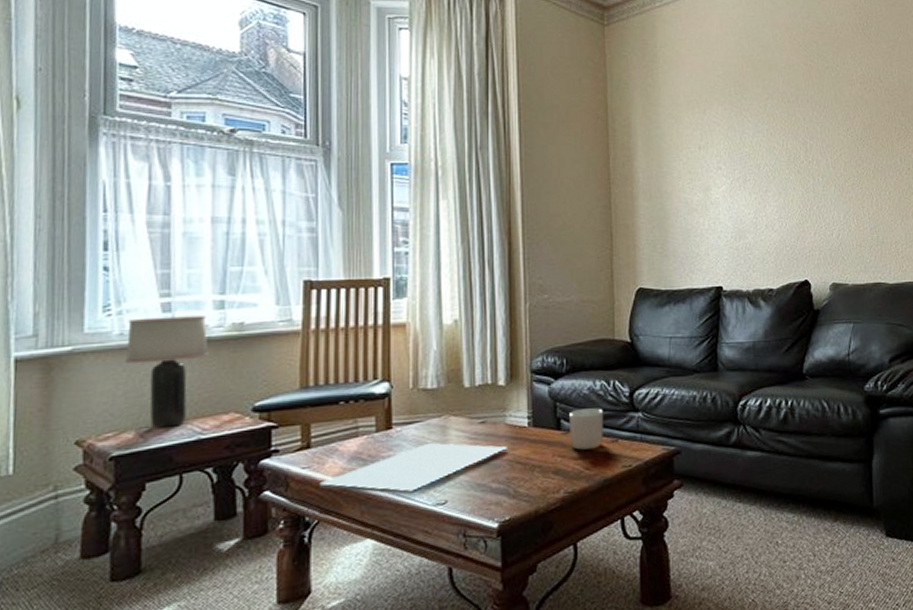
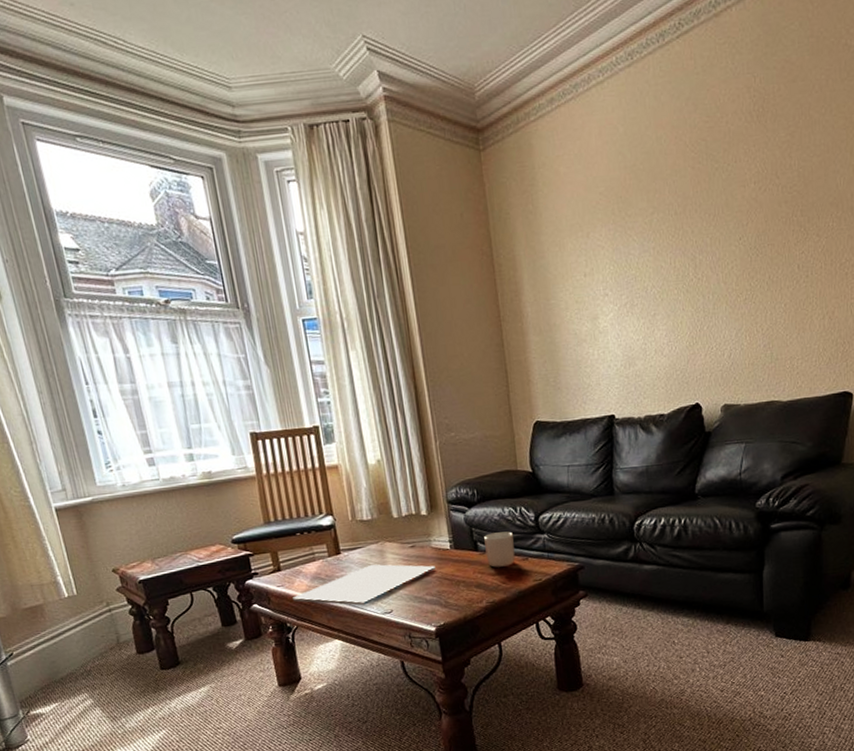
table lamp: present [124,315,209,428] -> none [126,467,190,558]

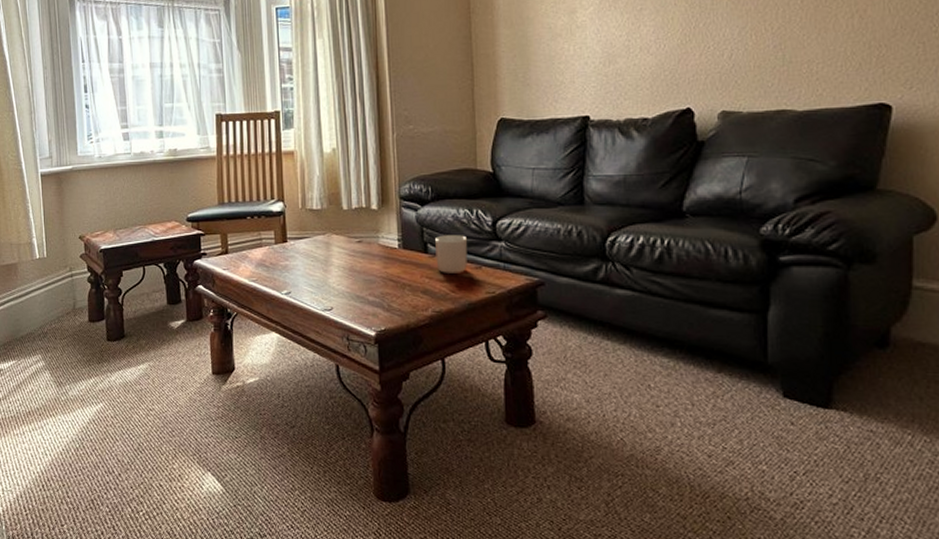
magazine: present [293,564,436,606] -> none [236,257,381,299]

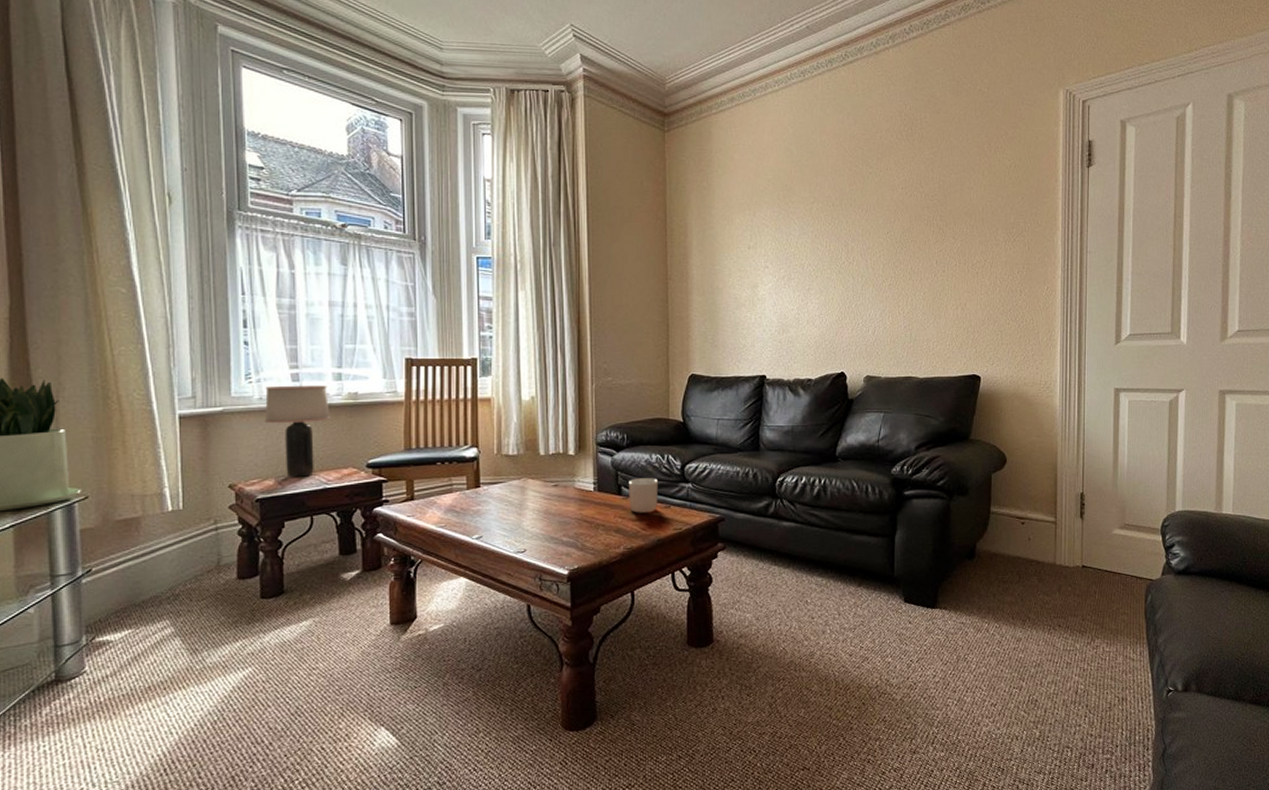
table lamp: none [103,143,155,230] -> present [264,385,330,477]

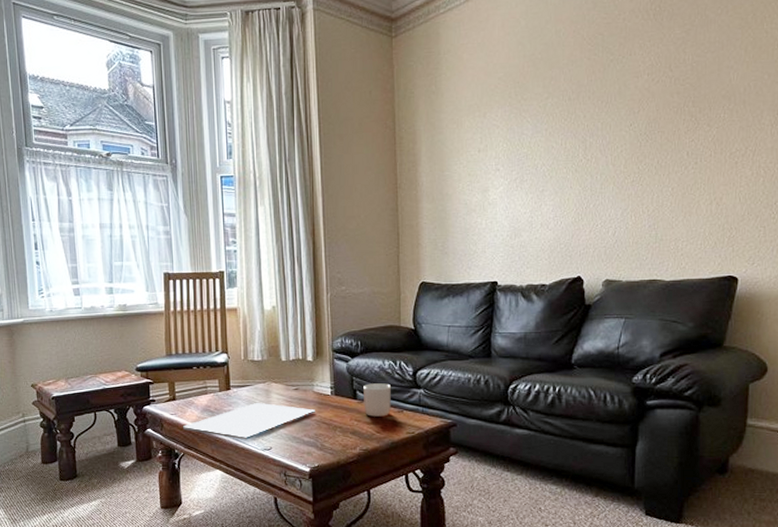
table lamp: present [264,385,330,477] -> none [54,299,105,379]
magazine: none [422,501,576,543] -> present [183,403,315,440]

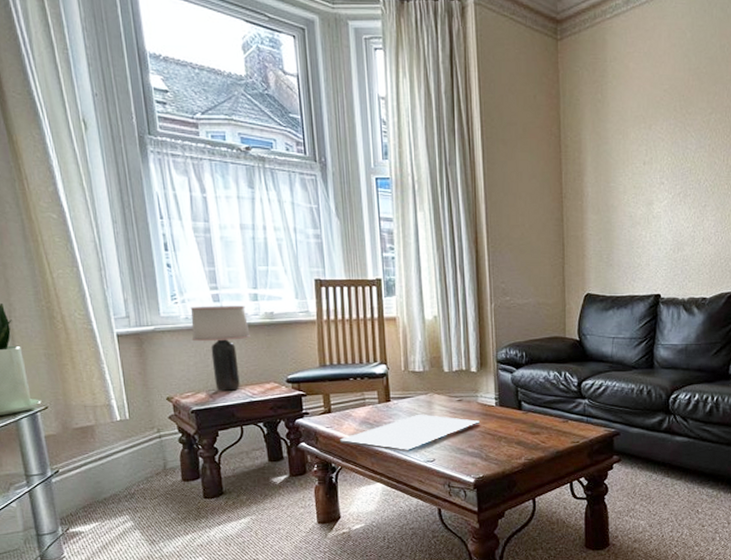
table lamp: none [54,299,105,379] -> present [190,306,250,391]
mug: present [363,383,392,417] -> none [528,394,557,427]

